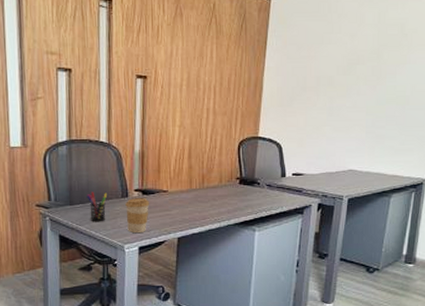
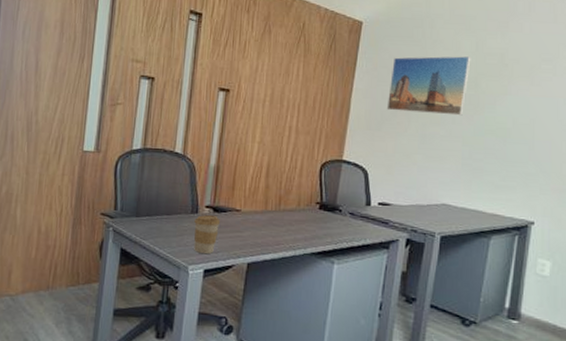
pen holder: present [87,192,107,222] -> none [154,204,176,238]
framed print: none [297,29,374,87] -> present [386,56,471,116]

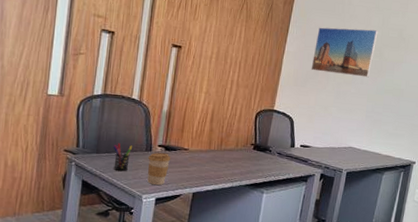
pen holder: none [154,204,176,238] -> present [113,143,132,172]

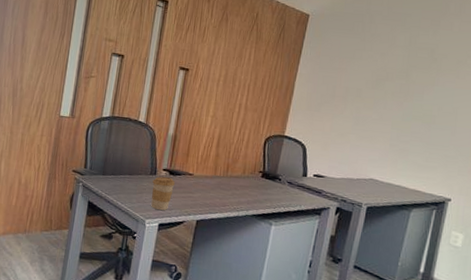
pen holder: present [113,143,132,172] -> none [118,165,137,195]
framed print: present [311,27,378,78] -> none [326,47,405,102]

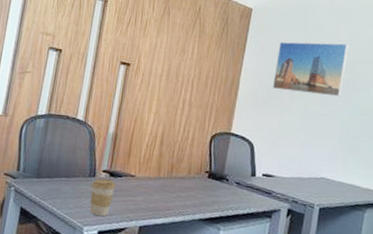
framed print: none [326,47,405,102] -> present [272,41,349,97]

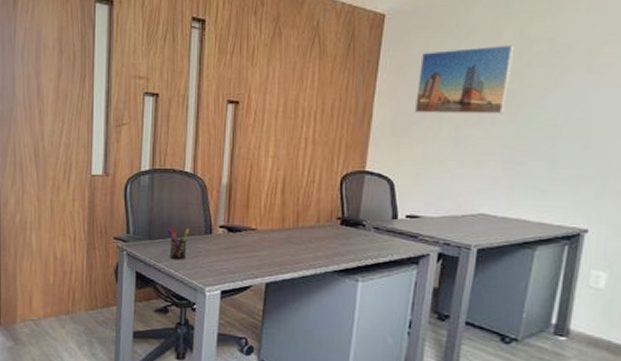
pen holder: none [54,167,75,199] -> present [167,226,189,260]
coffee cup: present [89,179,116,217] -> none [209,235,236,276]

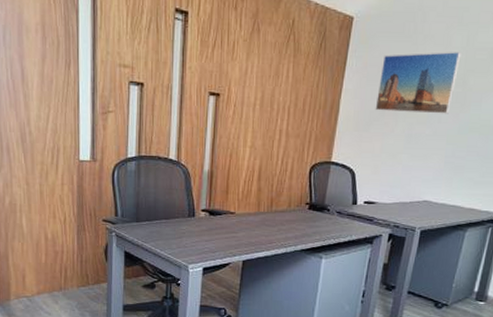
pen holder: present [167,226,189,260] -> none [153,209,173,241]

